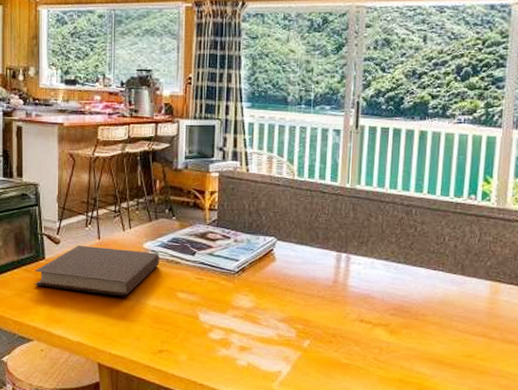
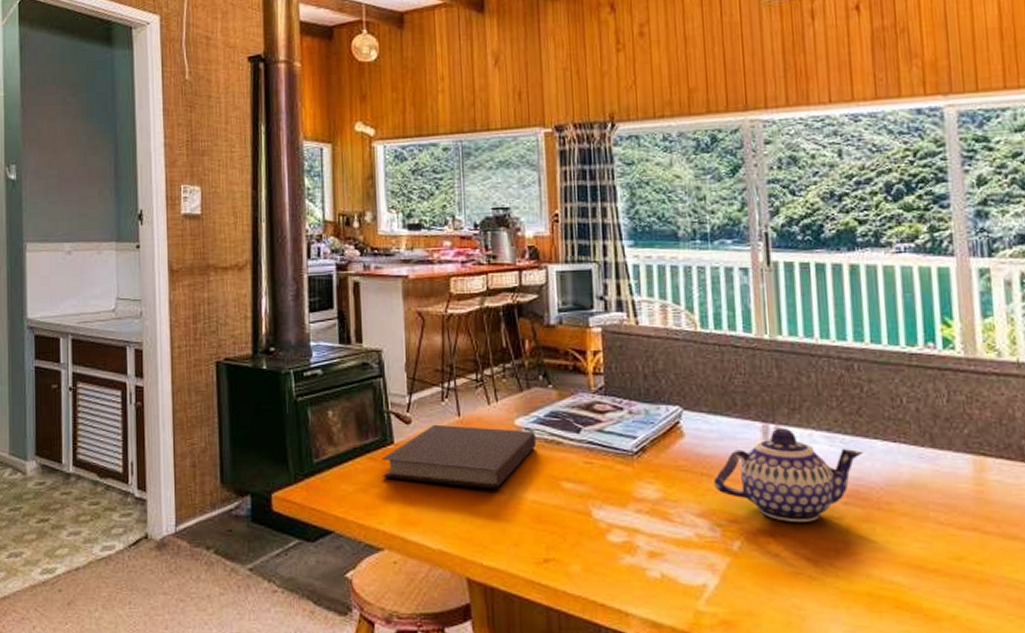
teapot: none [295,256,411,327] -> present [714,427,864,522]

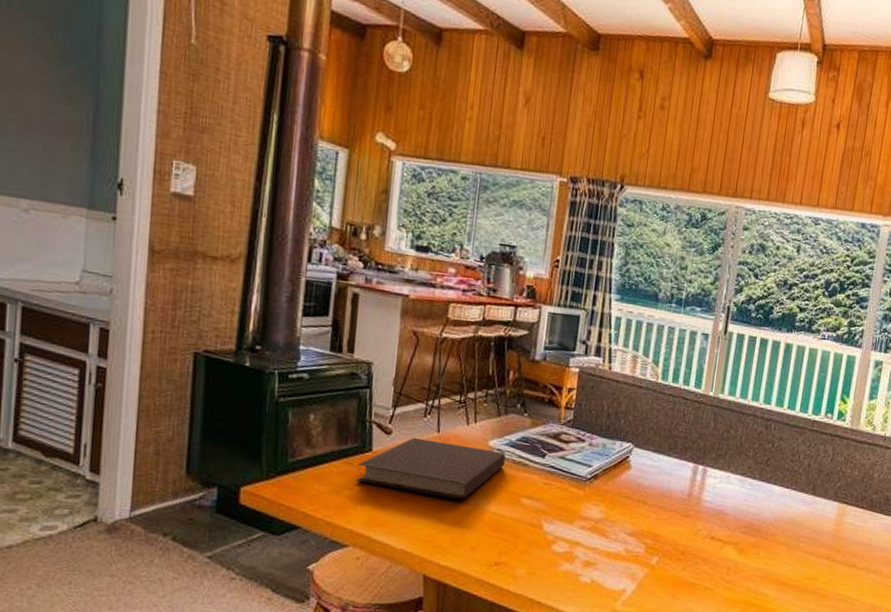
teapot: present [714,427,864,522] -> none [647,469,764,545]

